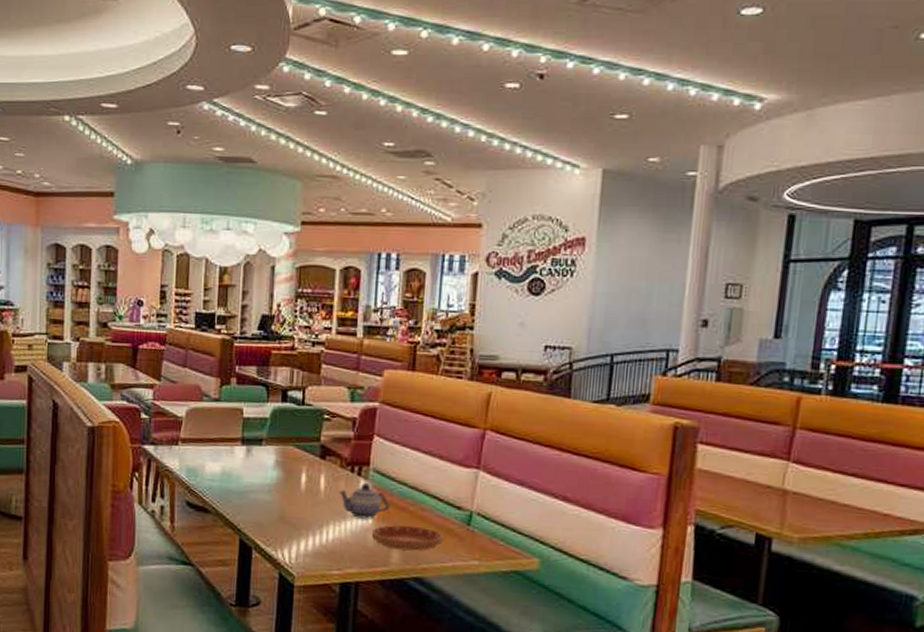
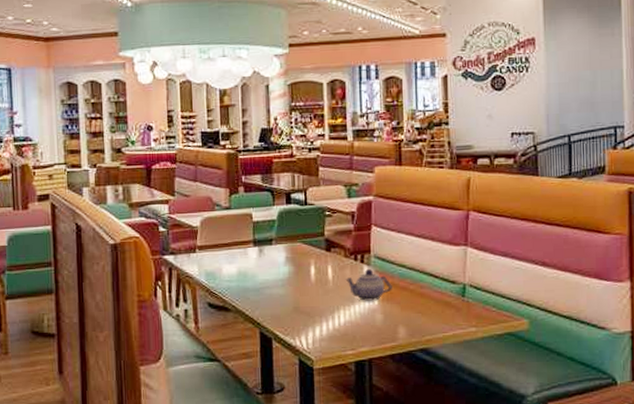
saucer: present [371,525,444,551] -> none [378,302,443,326]

